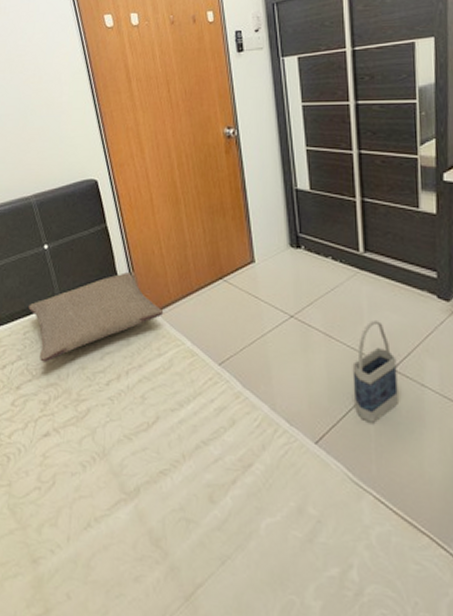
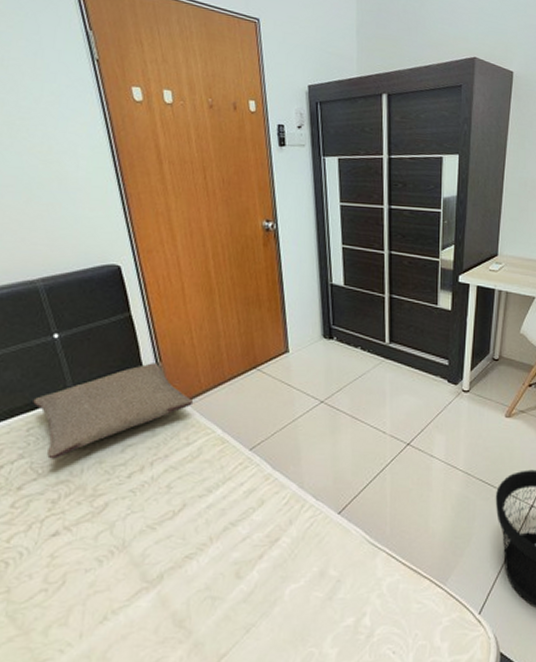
bag: present [352,320,398,423] -> none [374,403,412,491]

